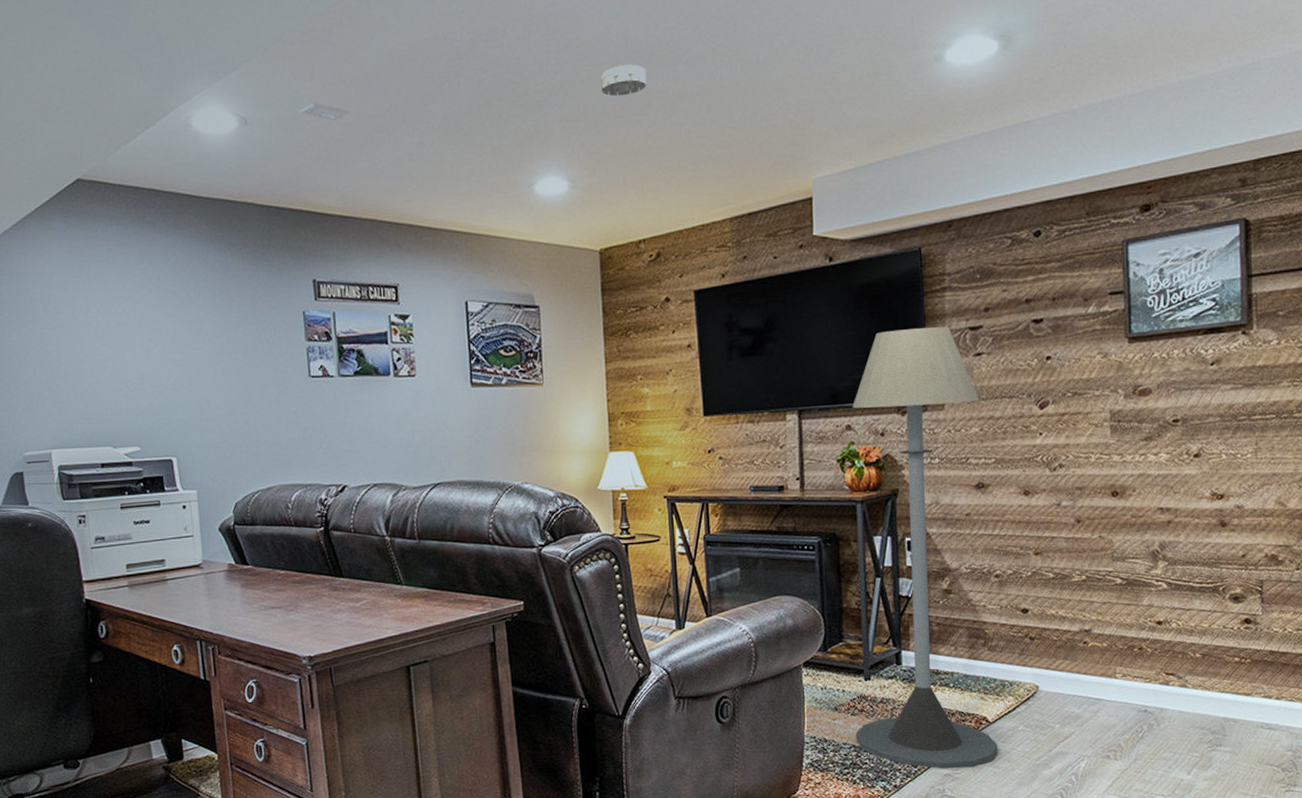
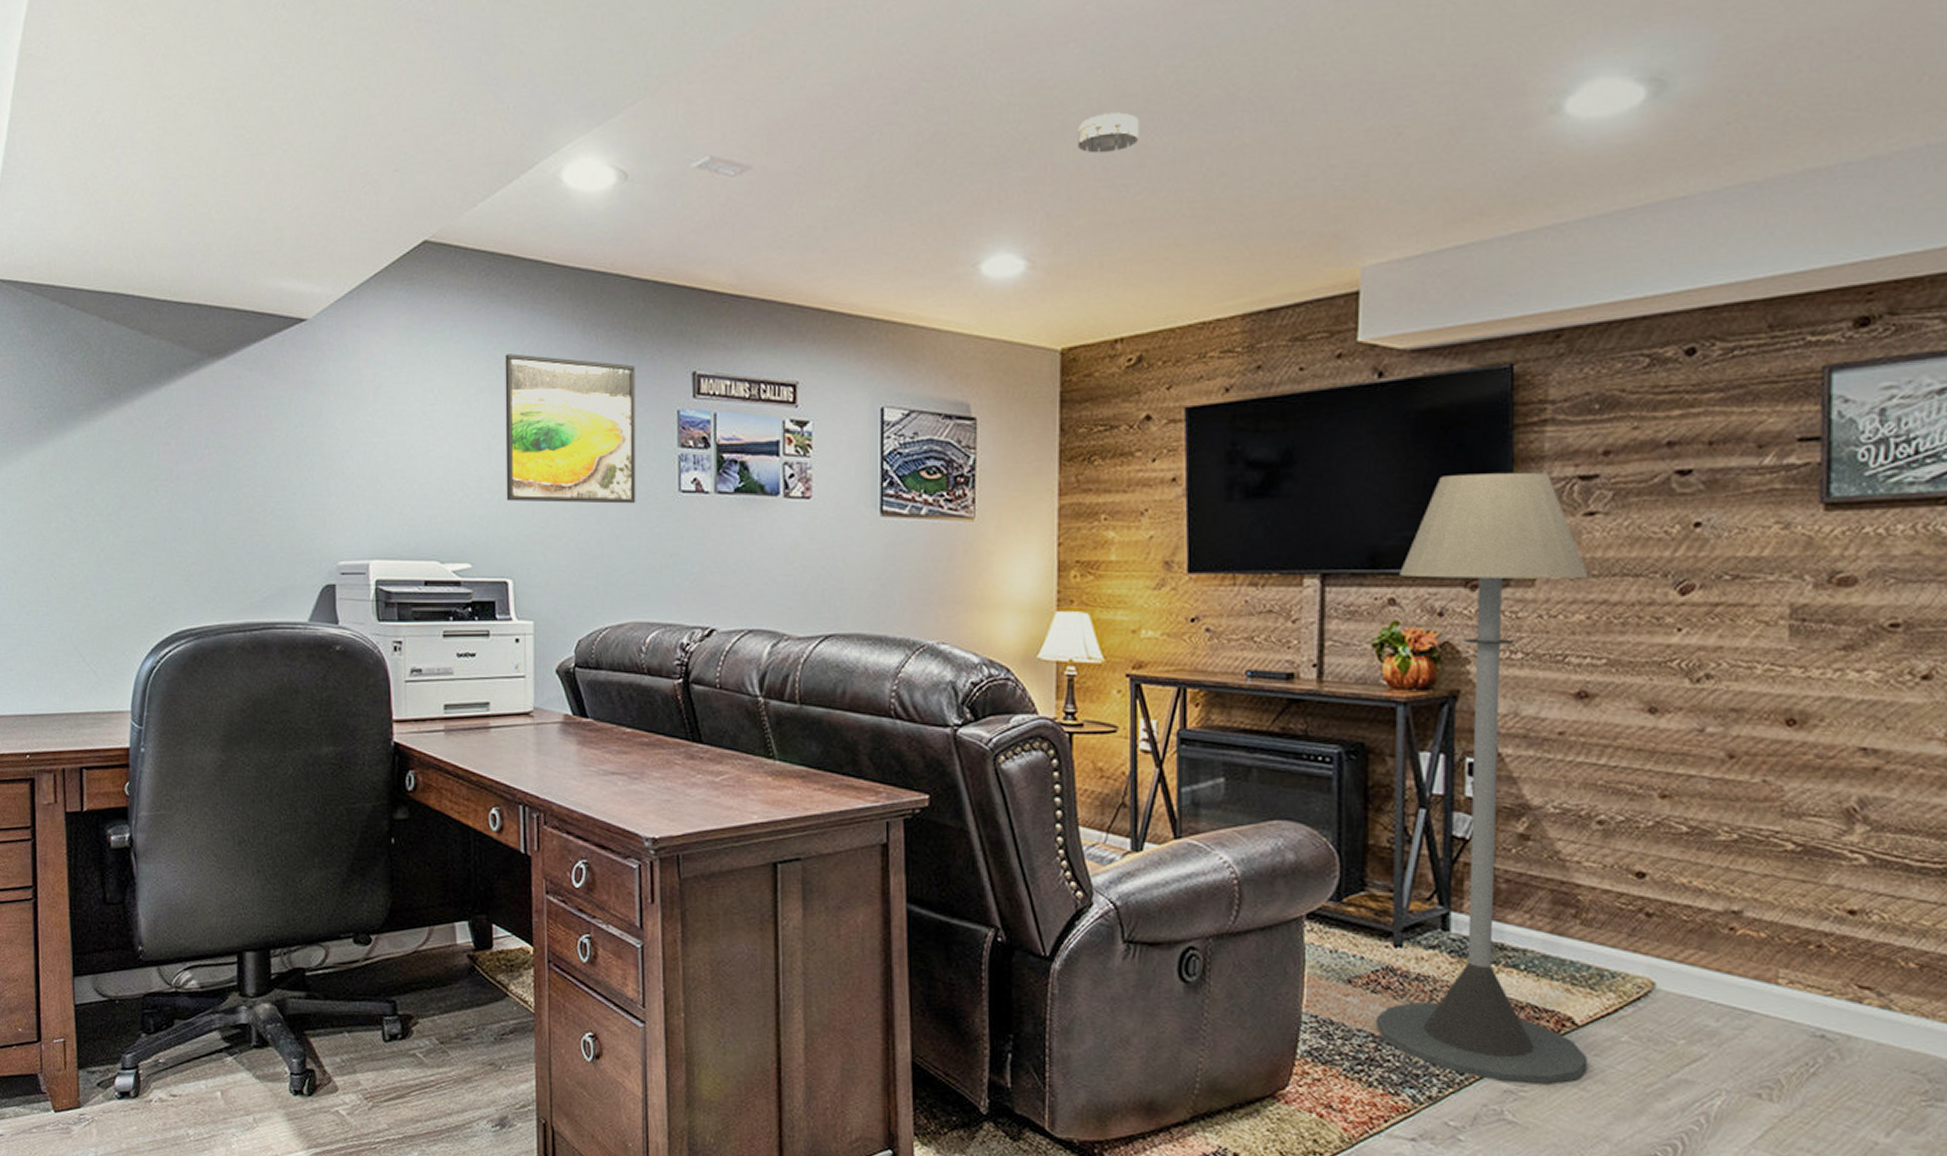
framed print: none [155,271,275,393] -> present [505,354,636,504]

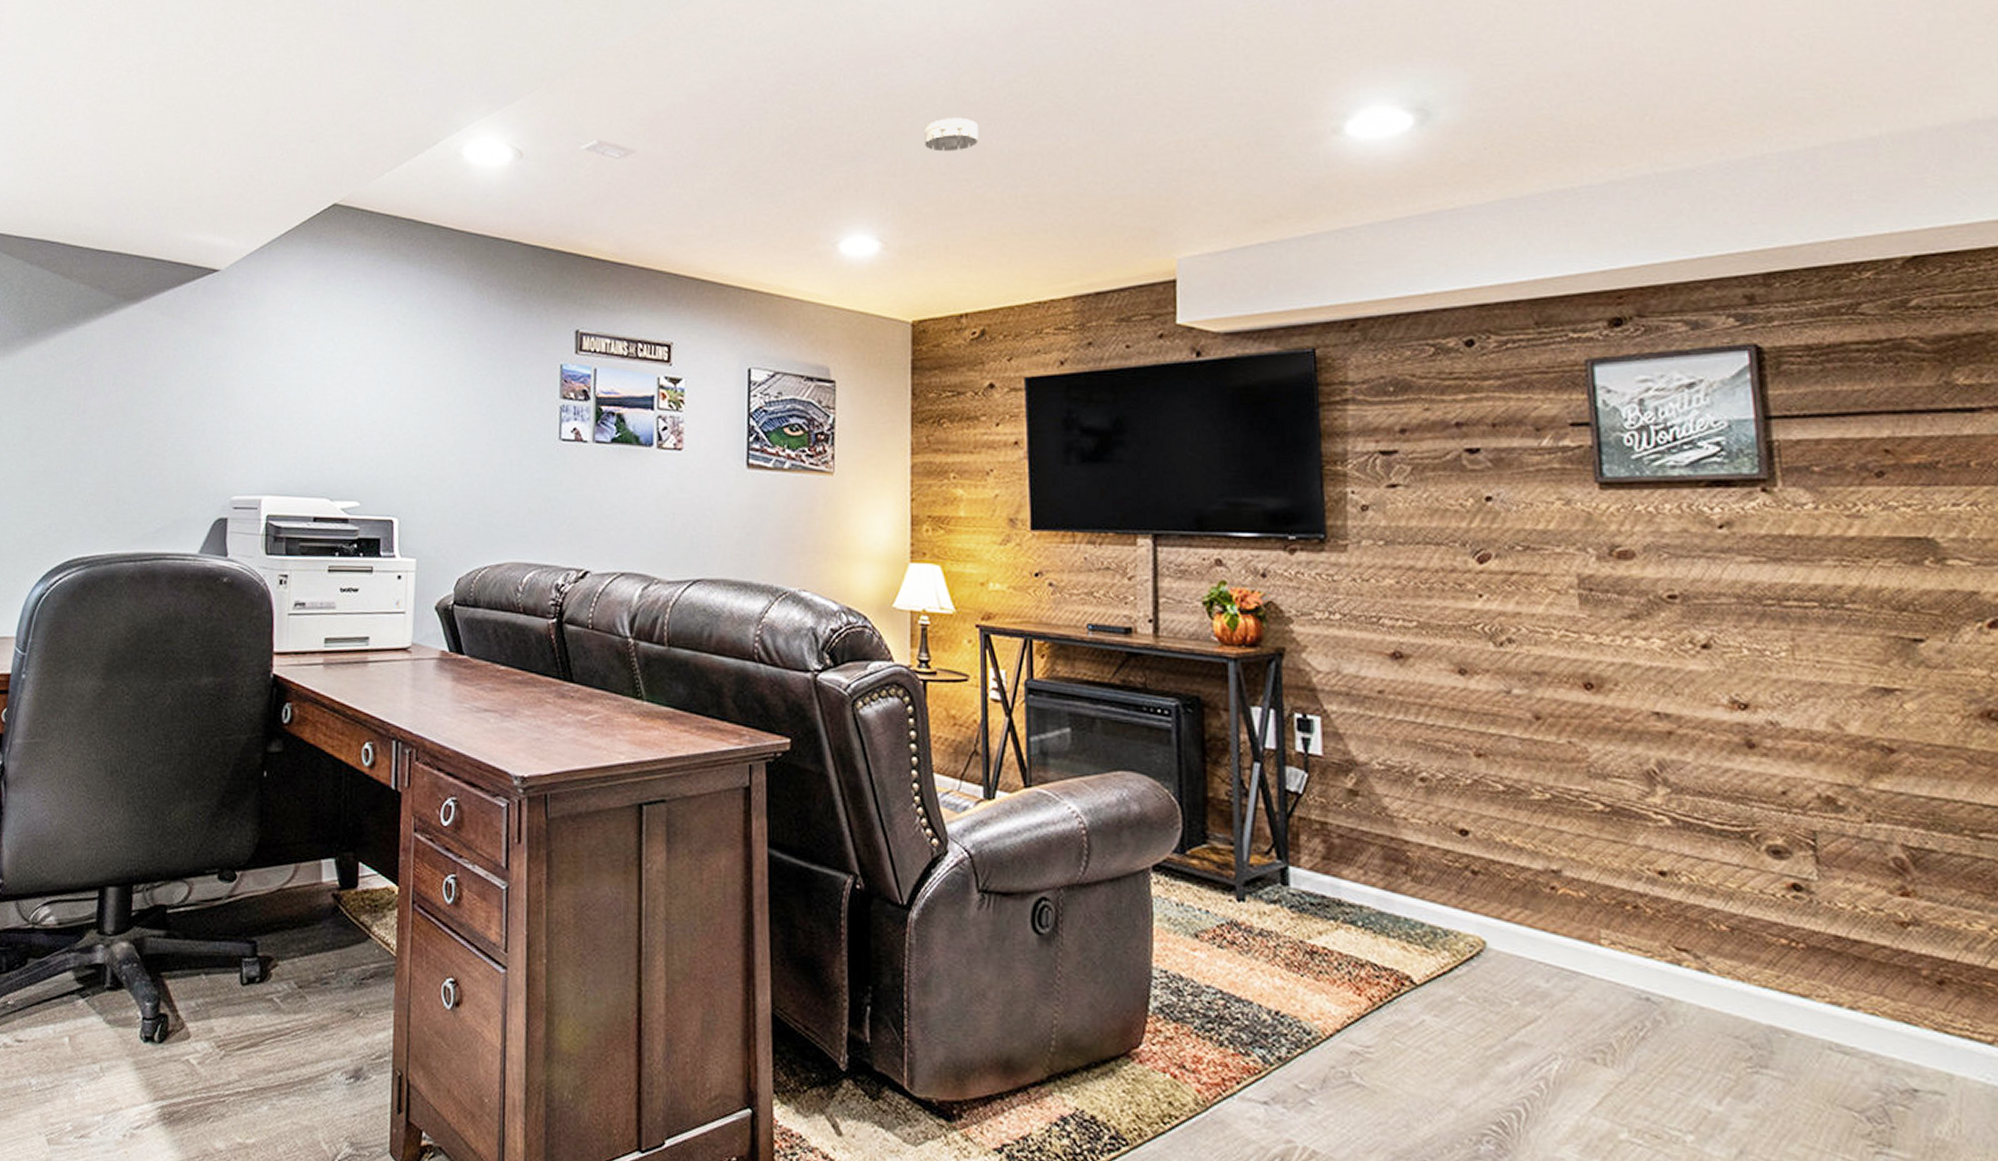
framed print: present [505,354,636,504] -> none [396,308,523,450]
floor lamp: present [1375,473,1589,1086] -> none [1223,446,1429,1047]

